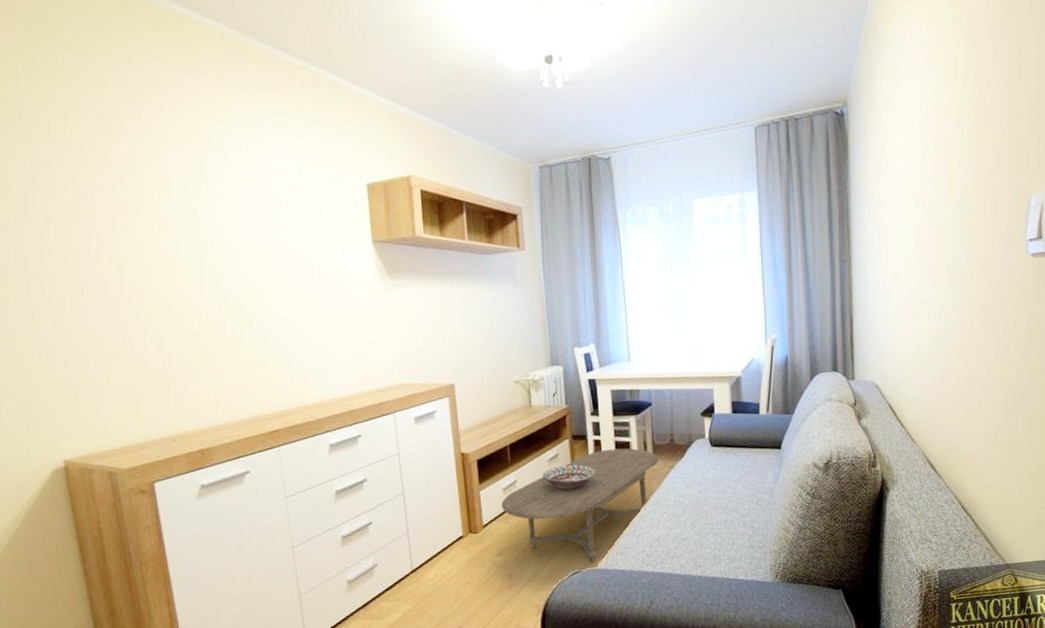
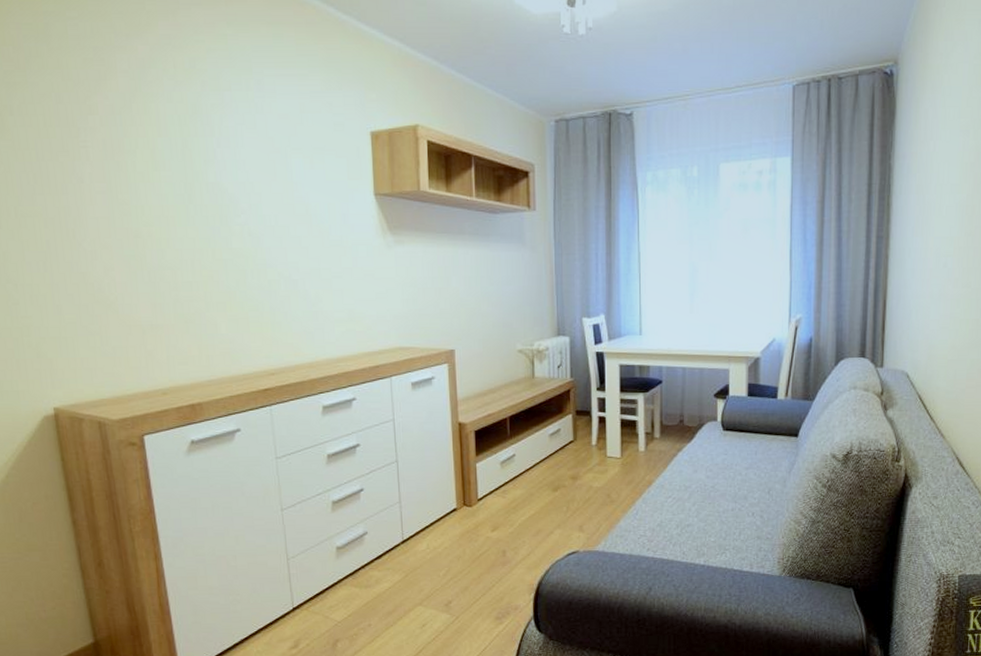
coffee table: present [501,448,659,562] -> none [498,427,666,543]
decorative bowl: present [543,464,596,491] -> none [543,441,599,468]

